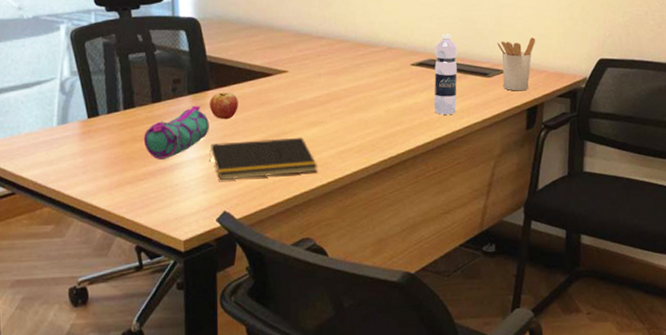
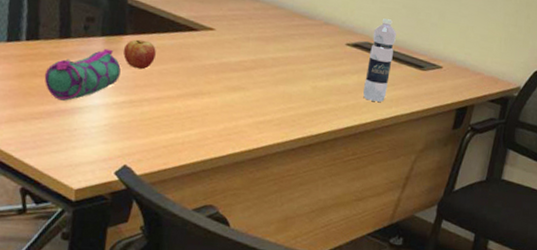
notepad: present [208,137,317,180] -> none [114,92,232,139]
utensil holder: present [497,37,536,91] -> none [437,36,477,90]

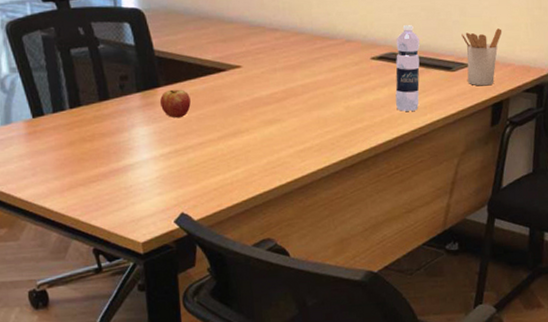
pencil case: present [44,48,121,101] -> none [93,103,162,161]
utensil holder: none [437,36,477,90] -> present [461,28,502,86]

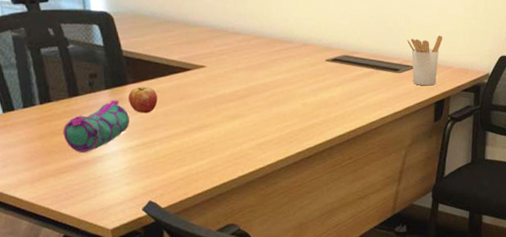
pencil case: none [93,103,162,161] -> present [62,100,130,153]
water bottle: present [395,25,420,111] -> none [348,31,370,108]

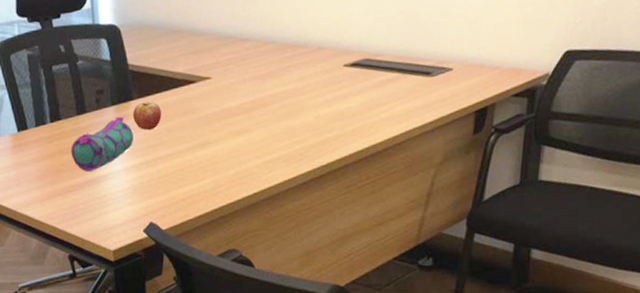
utensil holder: present [407,35,443,86] -> none [443,29,490,92]

